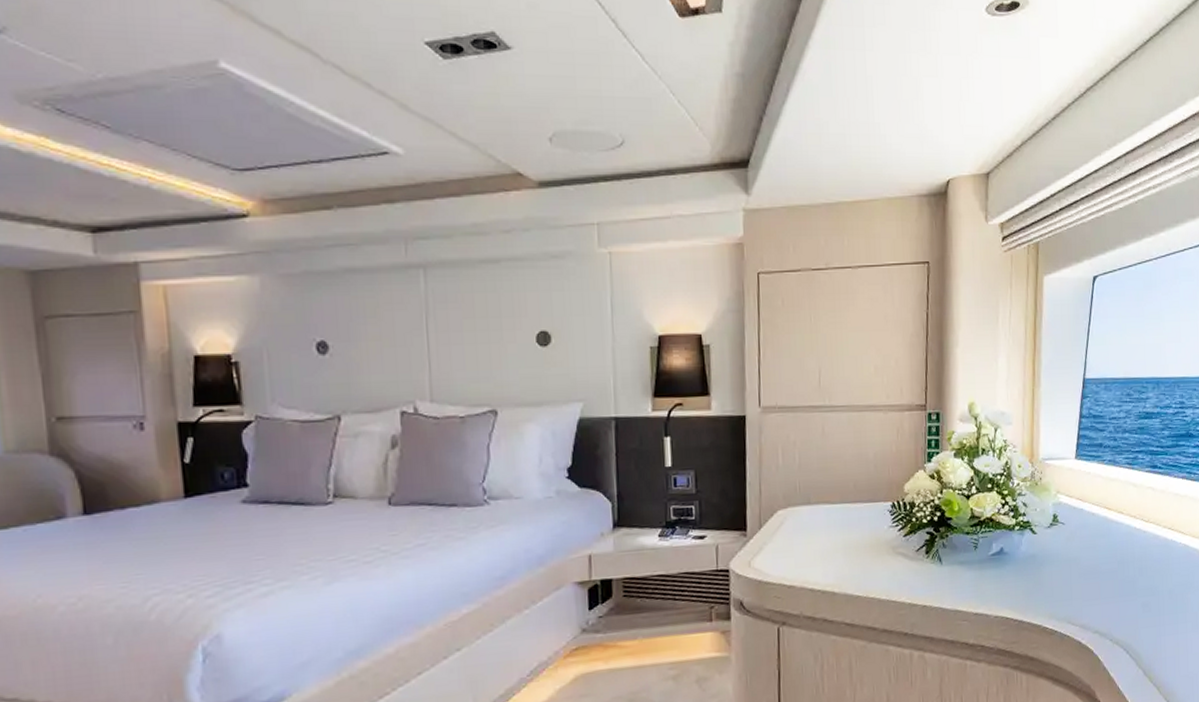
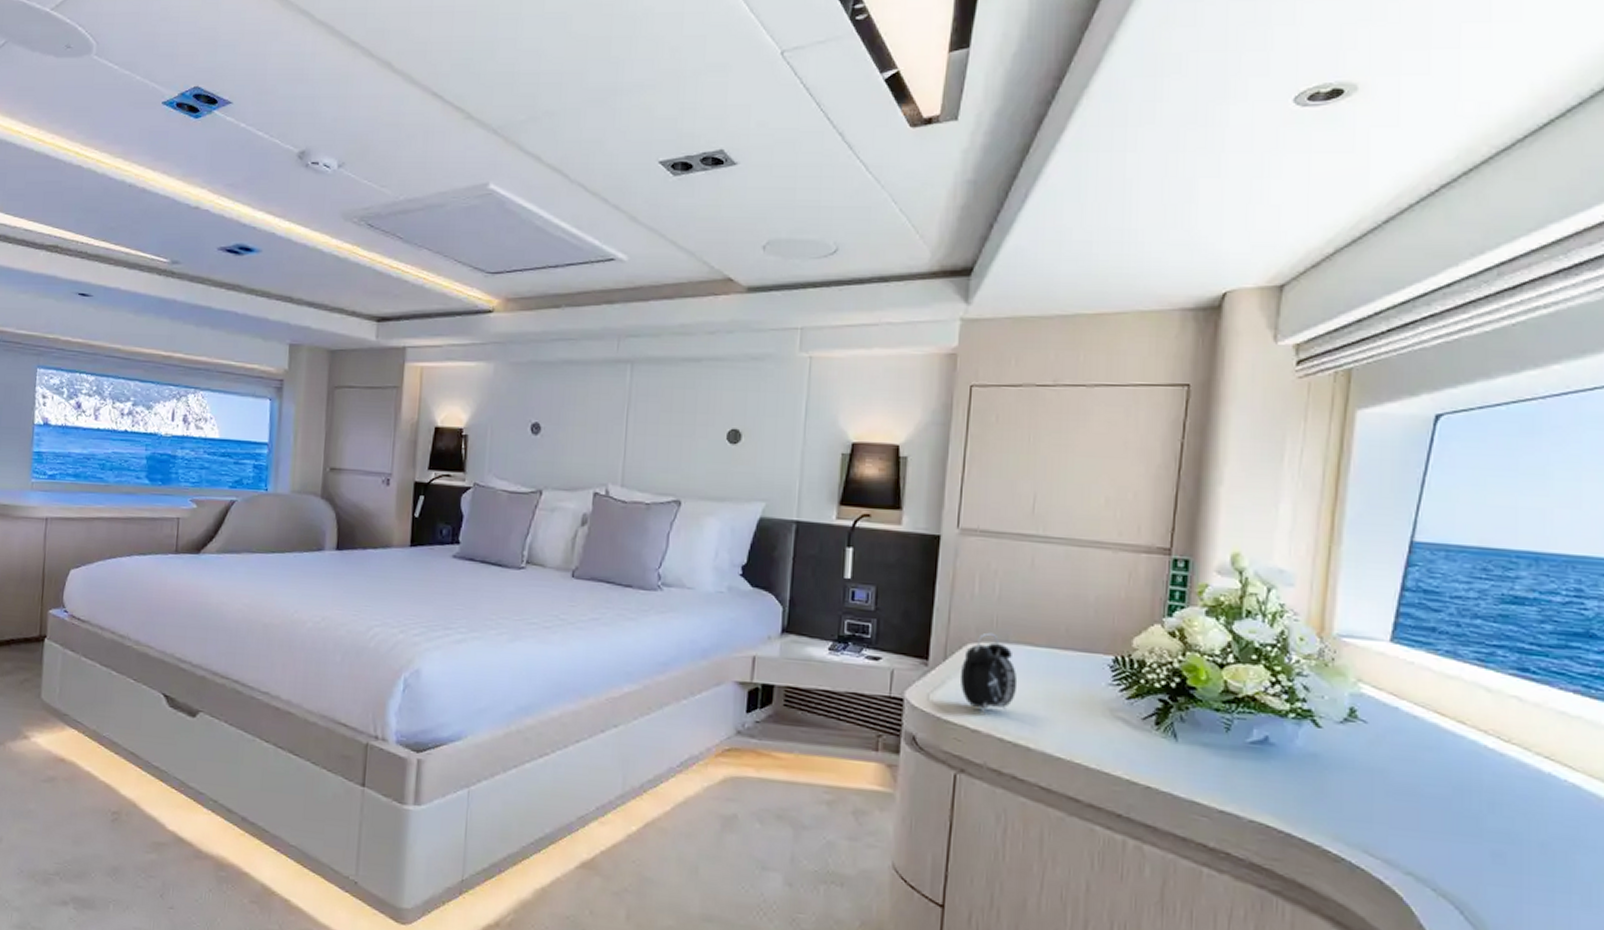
alarm clock: none [774,497,821,571] -> present [959,632,1018,714]

